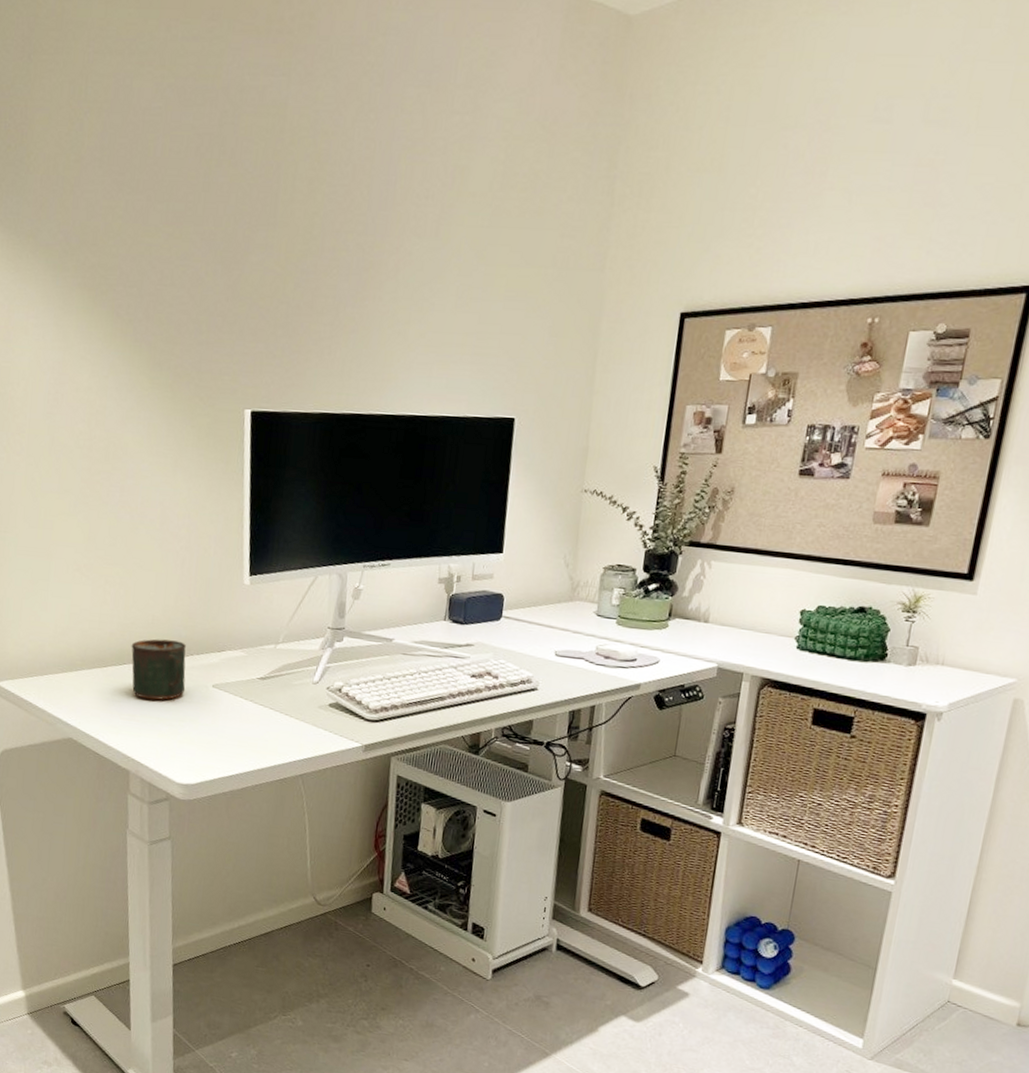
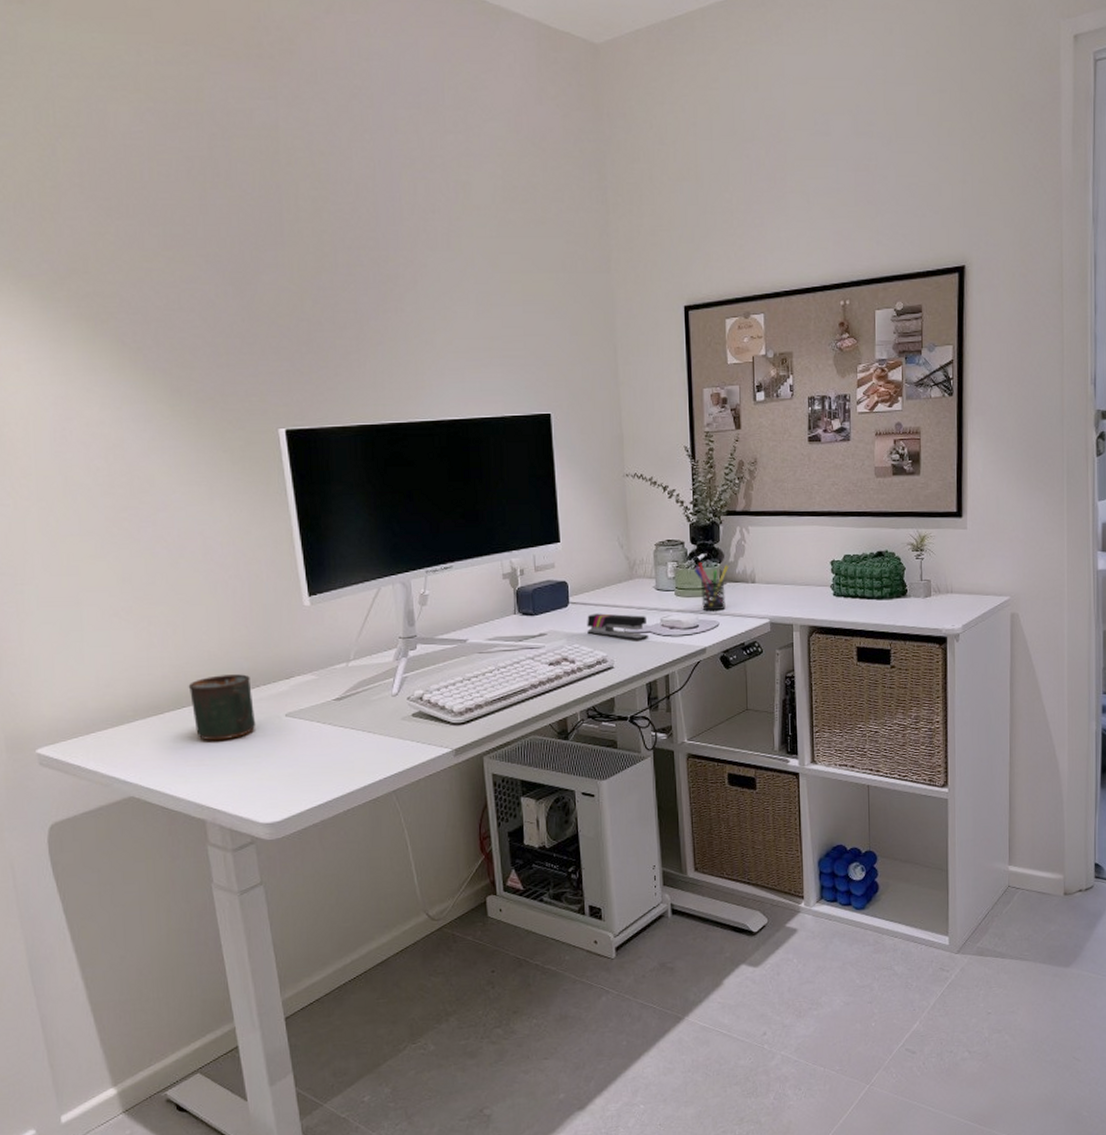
stapler: none [516,631,581,666] -> present [587,613,648,640]
pen holder: none [642,593,681,647] -> present [695,563,728,611]

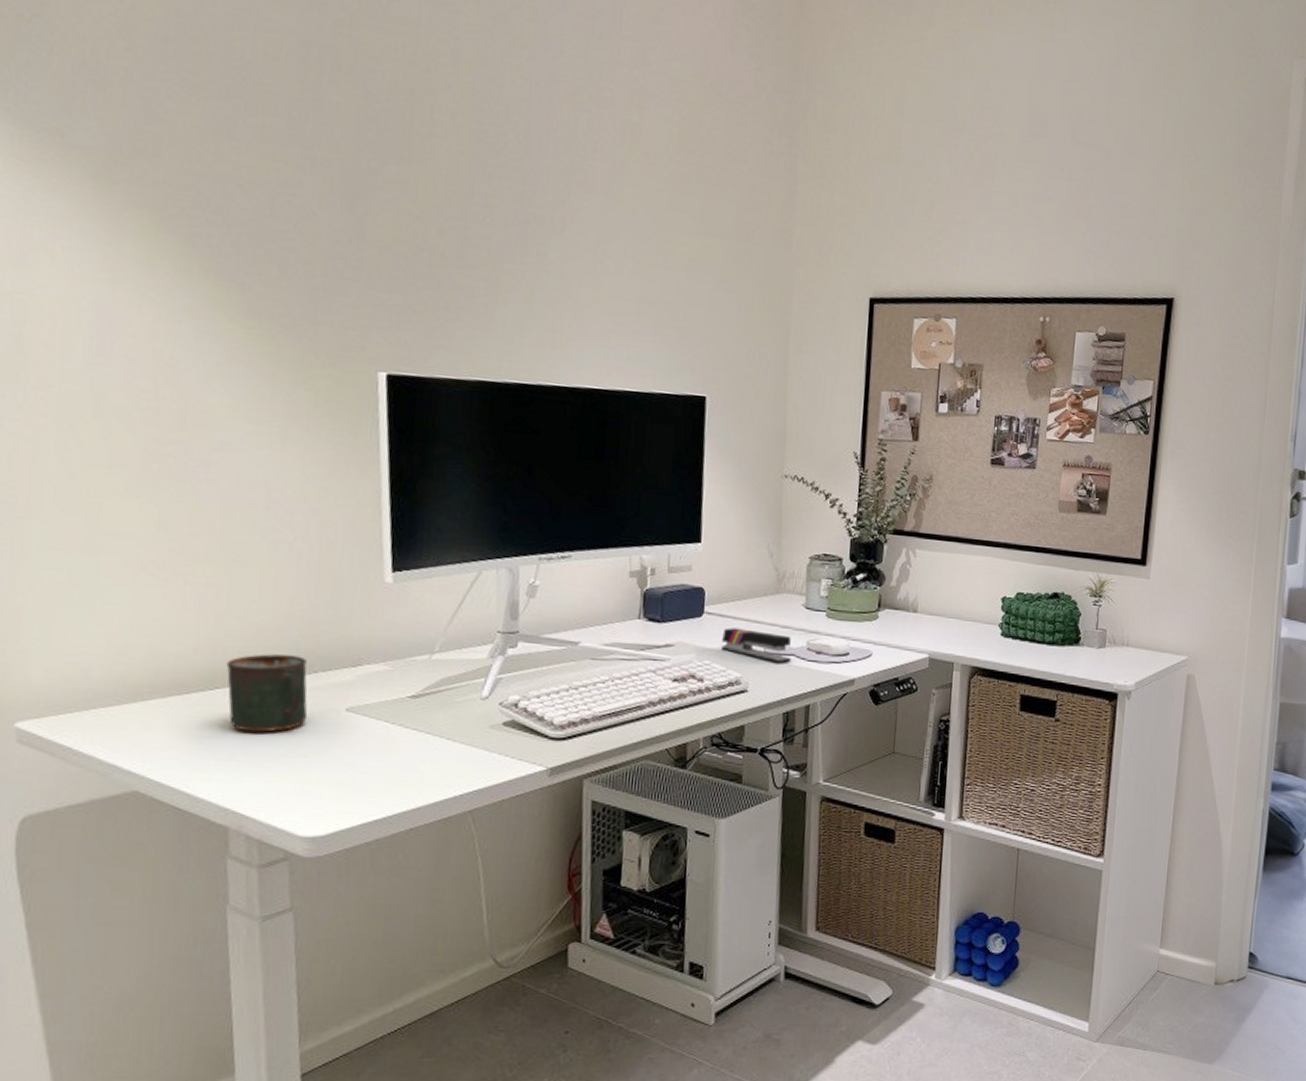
pen holder: present [695,563,728,611] -> none [851,583,889,639]

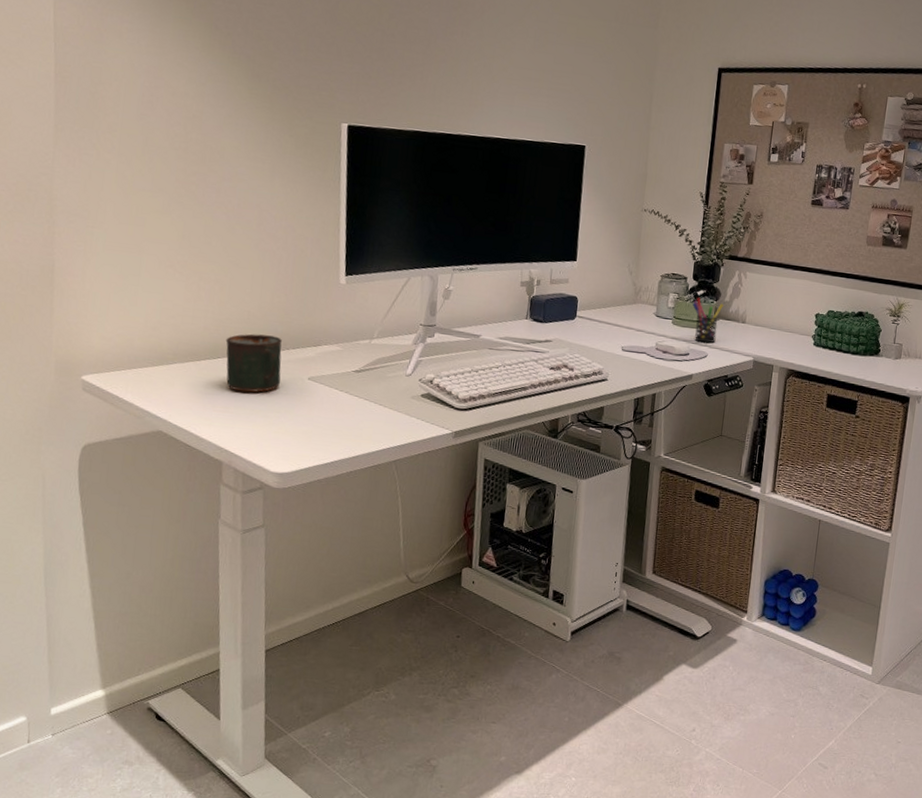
stapler: present [721,627,791,663] -> none [589,329,644,359]
pen holder: none [851,583,889,639] -> present [692,298,723,343]

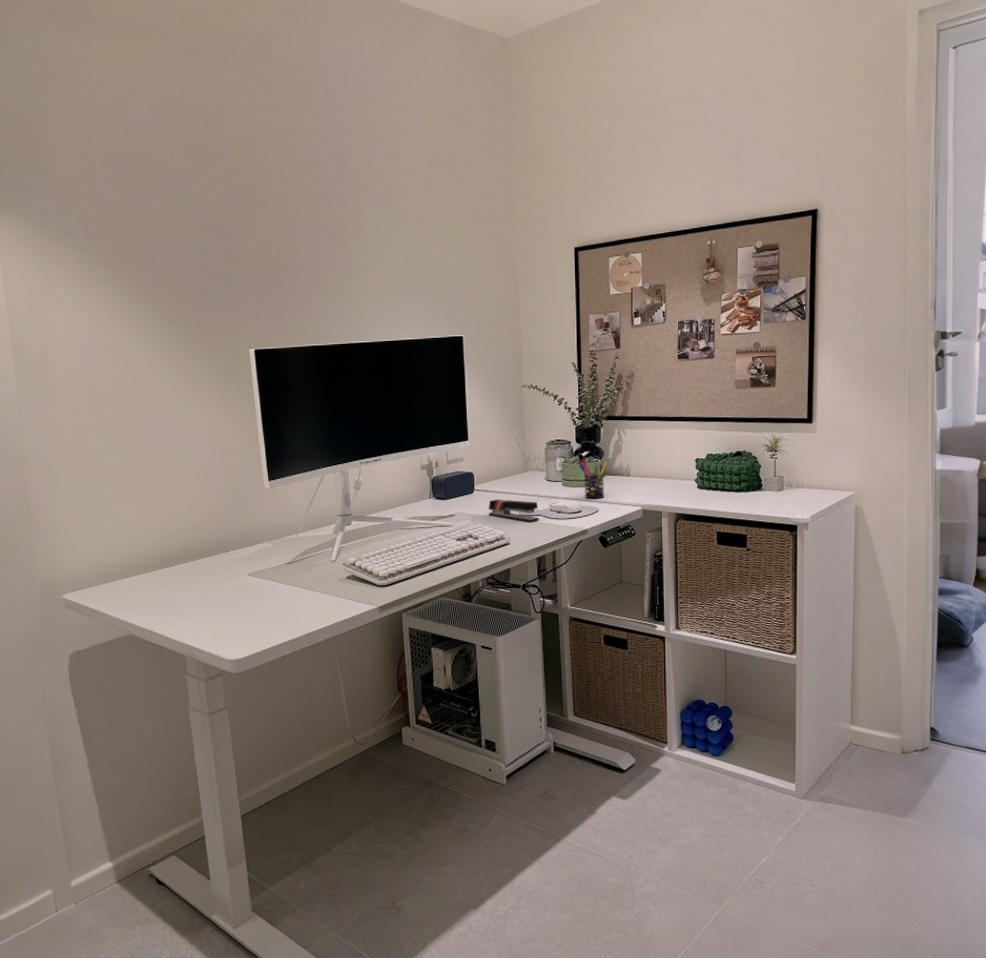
mug: present [225,334,282,393] -> none [175,541,225,593]
stapler: none [589,329,644,359] -> present [489,499,539,522]

